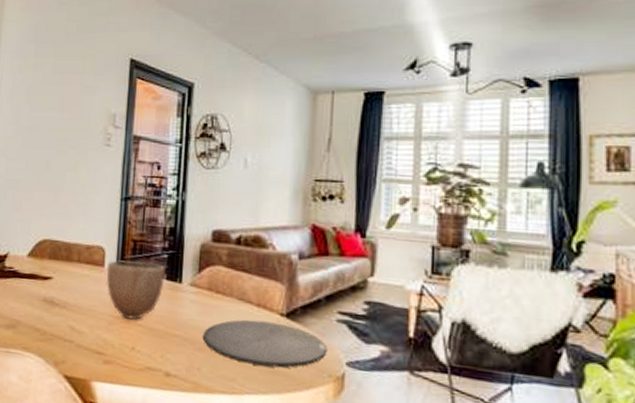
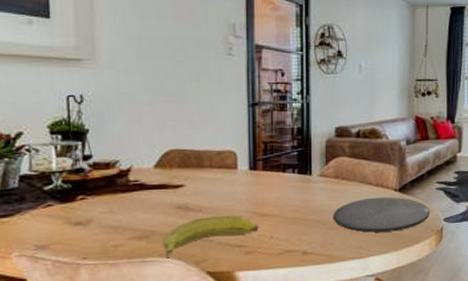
fruit: none [26,315,120,352] -> present [162,216,259,257]
decorative bowl: present [106,260,165,320] -> none [240,160,296,212]

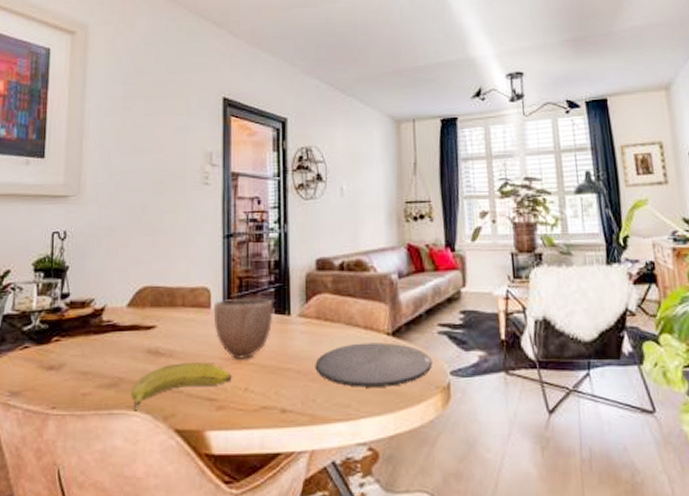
decorative bowl: none [240,160,296,212] -> present [213,297,273,359]

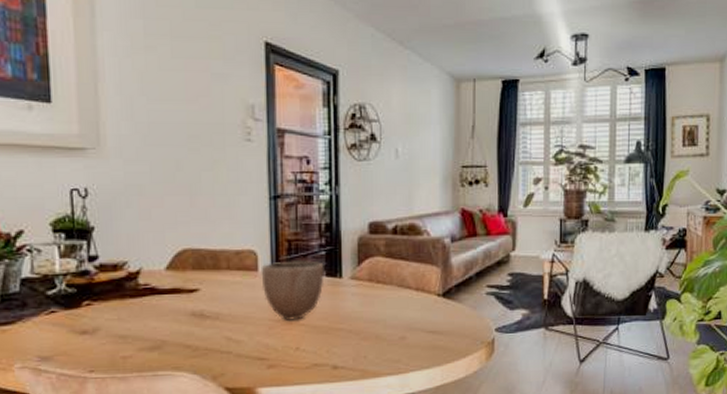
fruit: present [130,363,232,410] -> none [175,324,282,371]
plate: present [315,342,433,387] -> none [366,303,479,344]

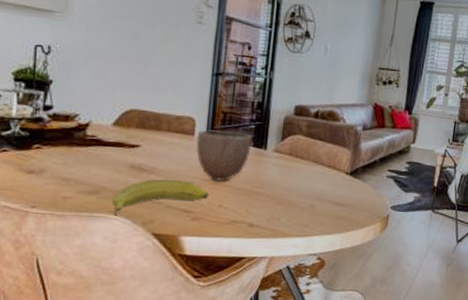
fruit: none [175,324,282,371] -> present [111,179,209,215]

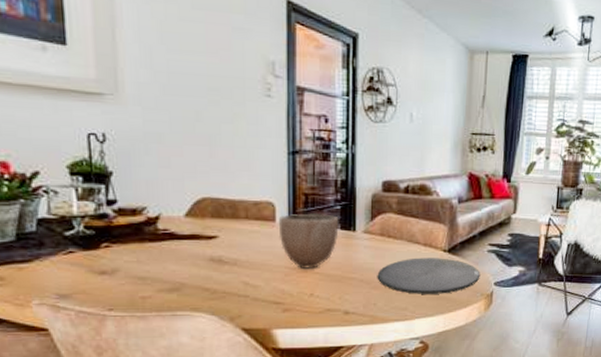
fruit: present [111,179,209,215] -> none [194,271,298,312]
plate: none [282,178,379,214] -> present [377,258,480,294]

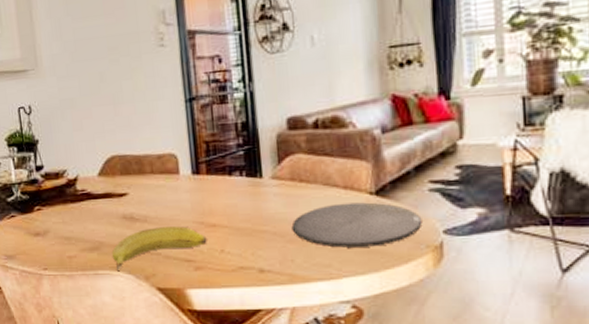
fruit: none [194,271,298,312] -> present [111,226,207,270]
decorative bowl: present [278,213,339,269] -> none [182,161,245,223]

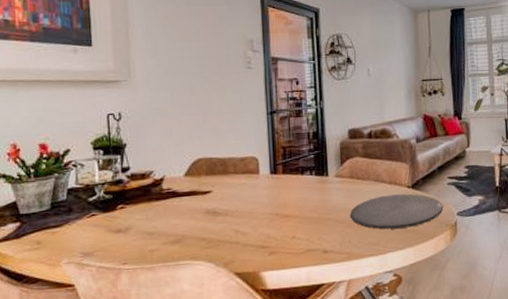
fruit: present [111,226,207,270] -> none [193,218,281,260]

